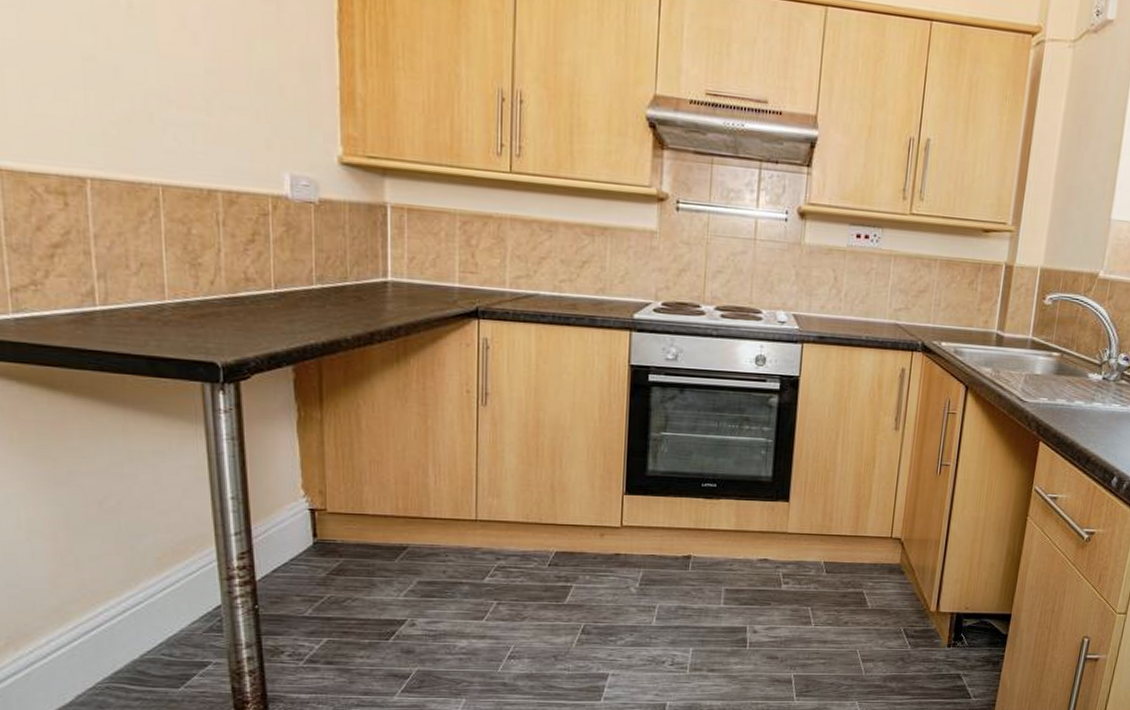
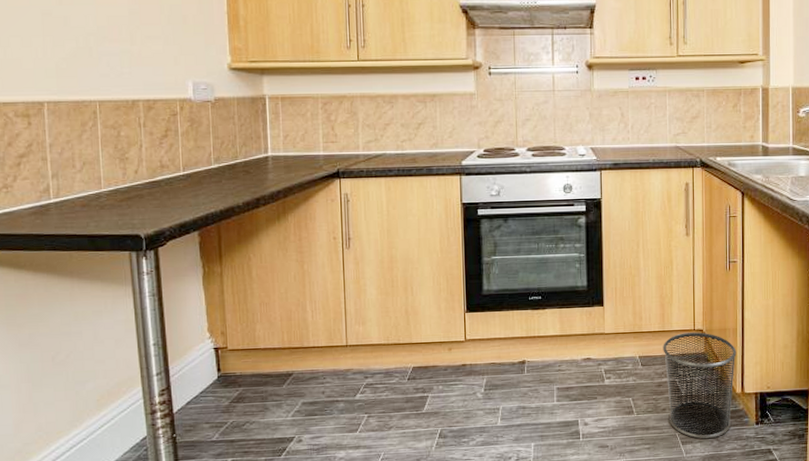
waste bin: none [850,540,937,659] -> present [663,332,737,440]

